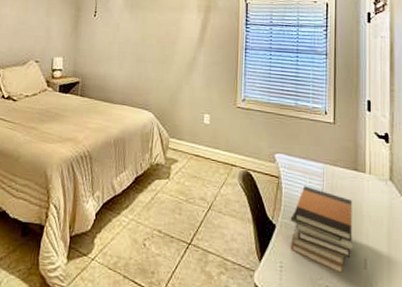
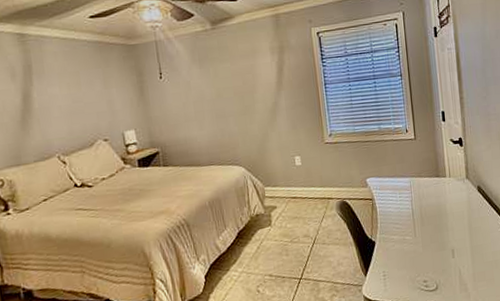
book stack: present [290,186,354,274] -> none [386,200,443,268]

